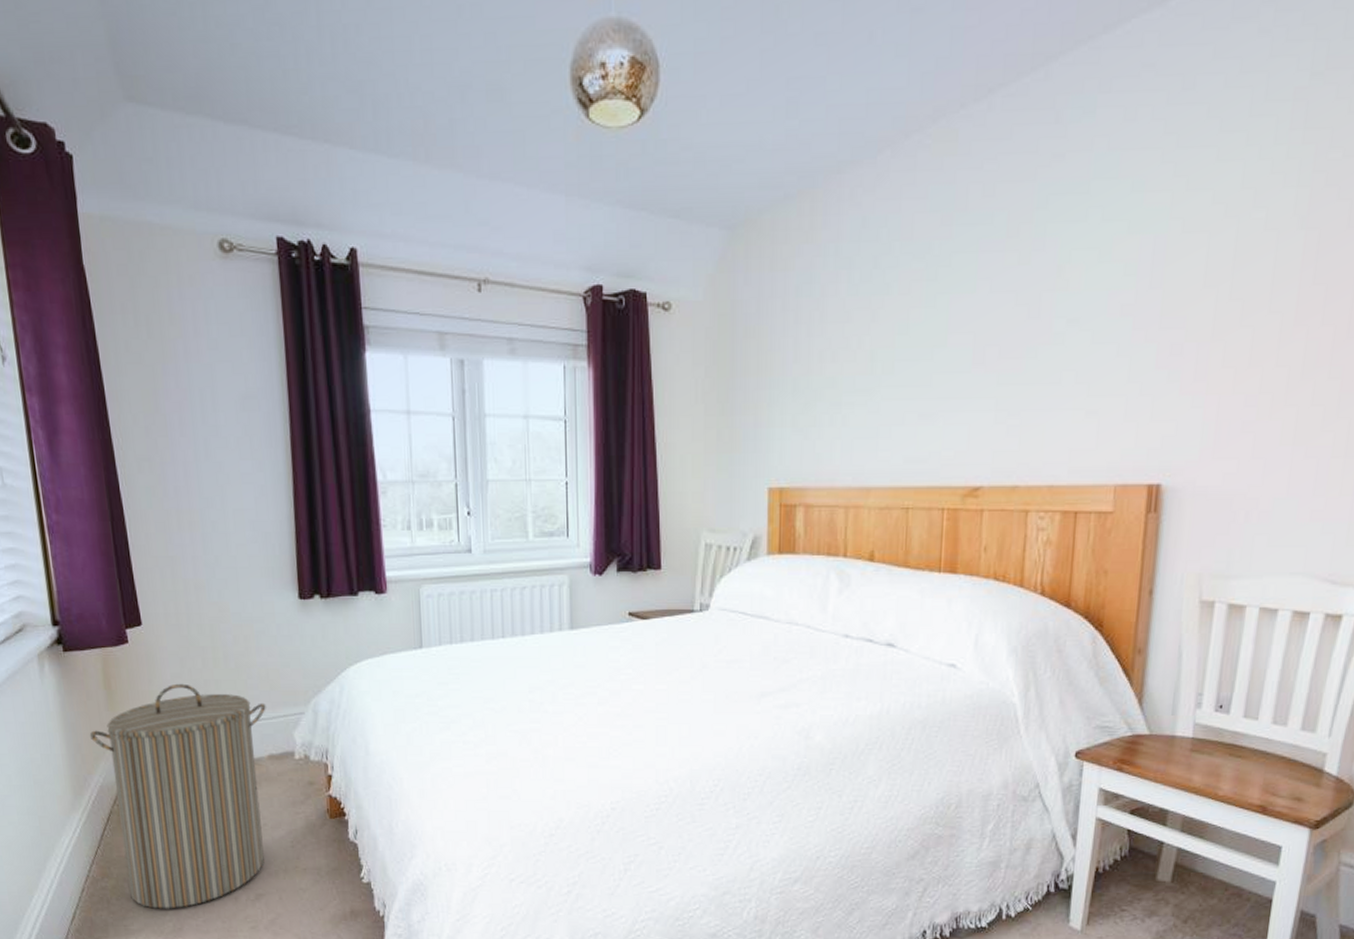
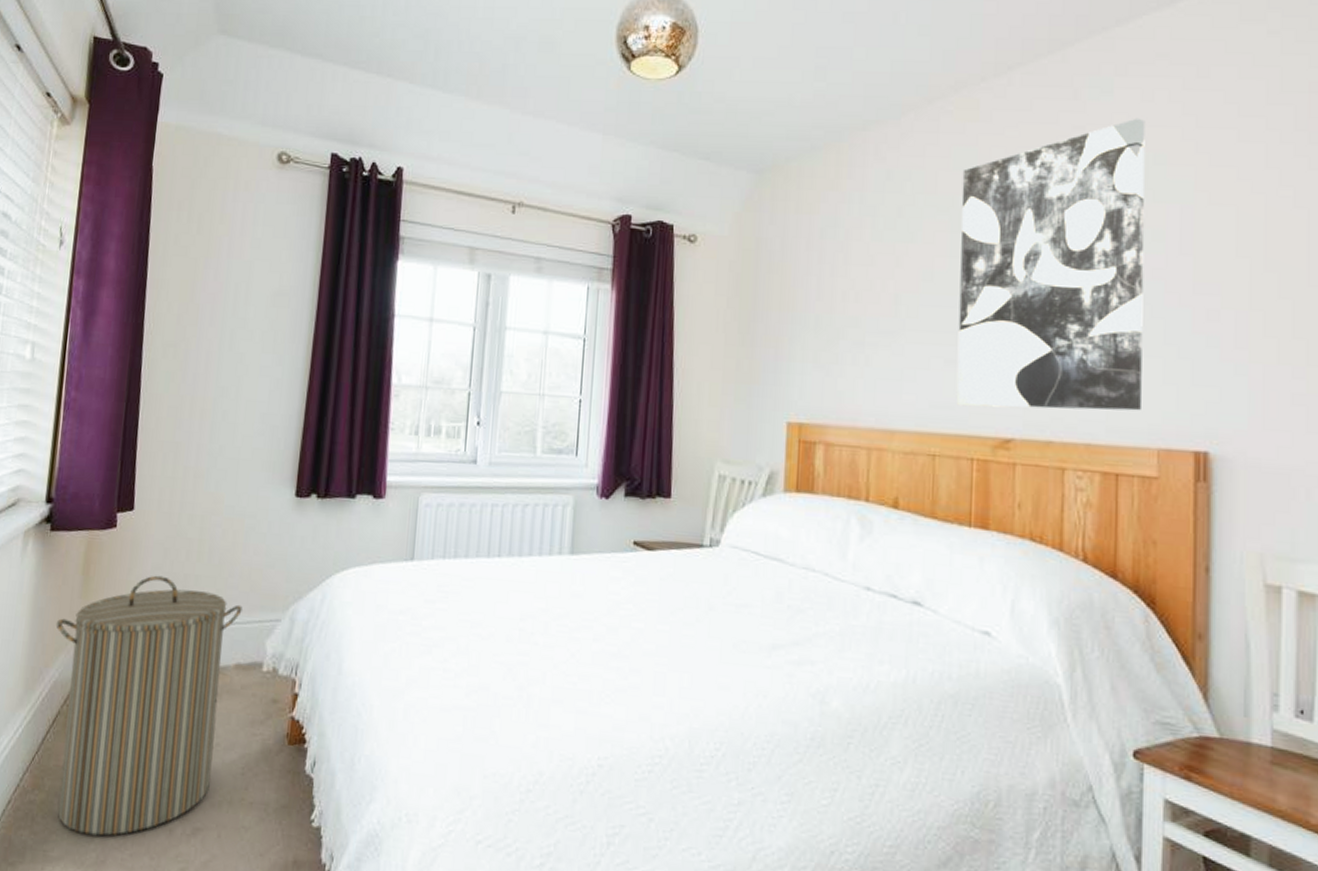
wall art: none [930,140,1126,459] -> present [956,118,1145,411]

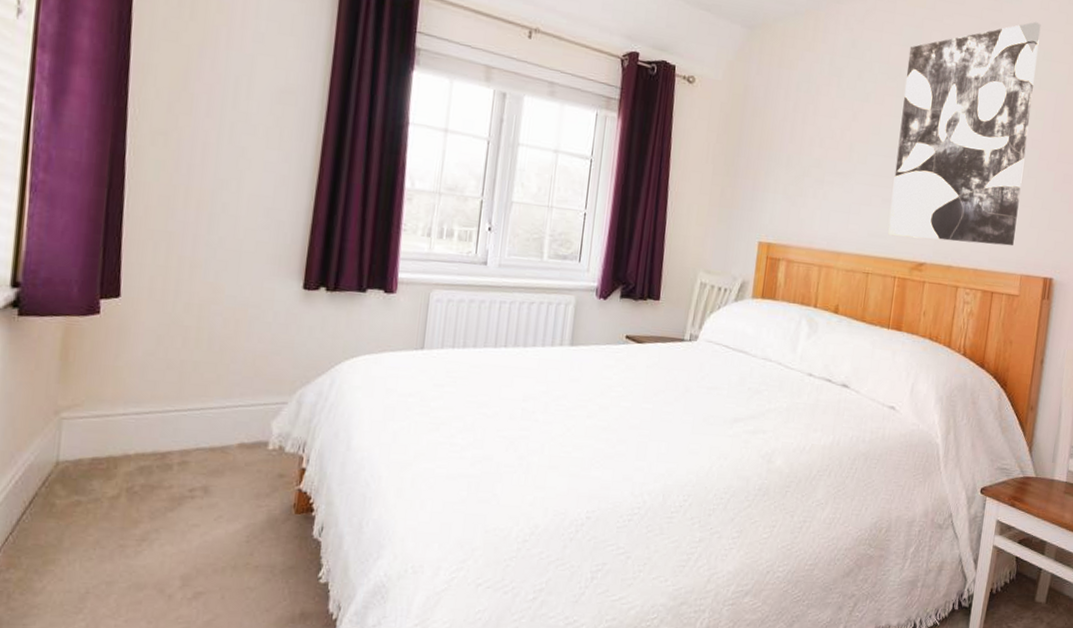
laundry hamper: present [55,575,243,836] -> none [28,361,246,607]

